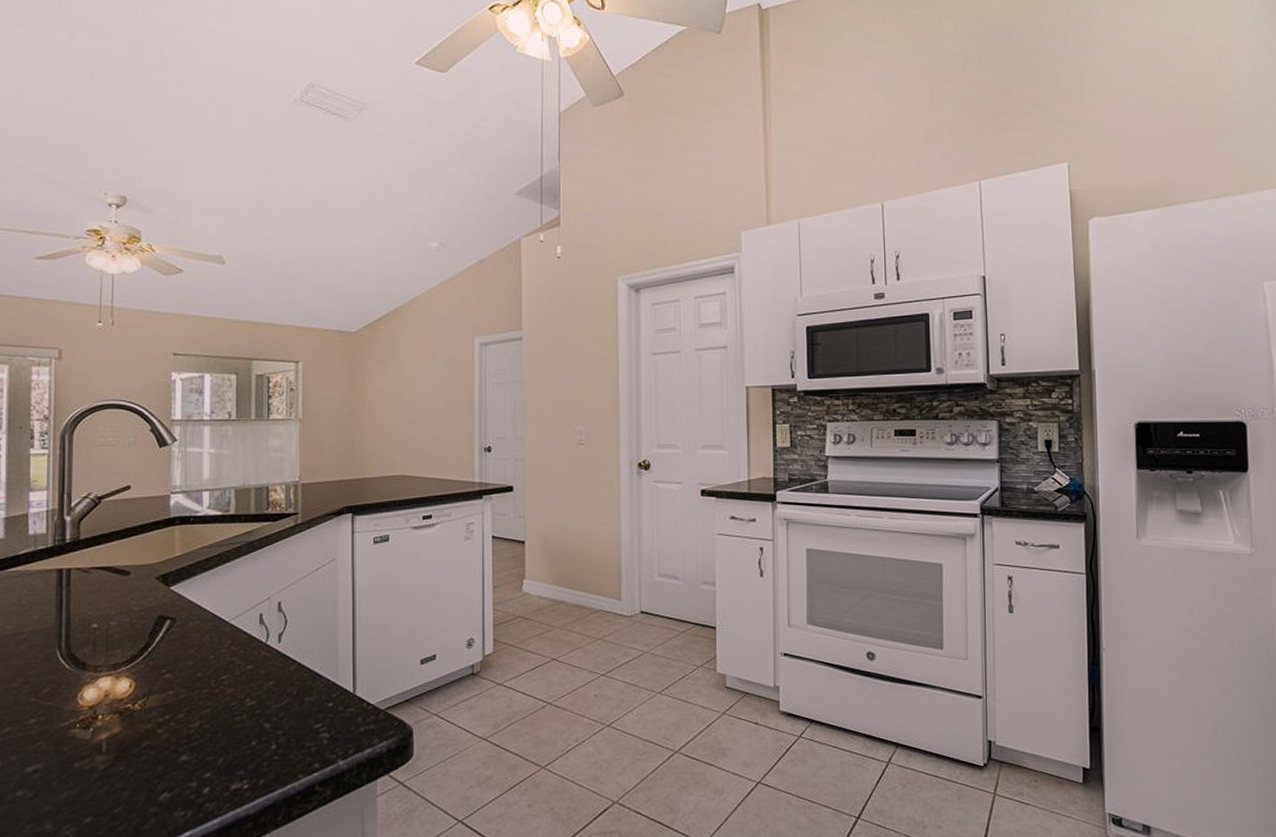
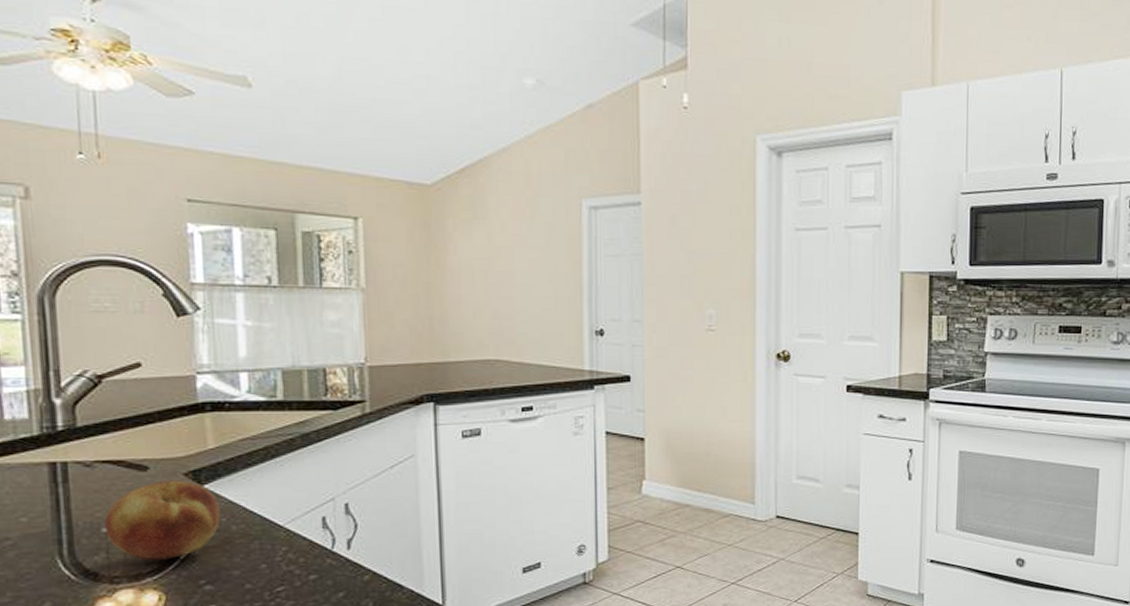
fruit: none [94,583,181,652] -> present [104,480,220,561]

